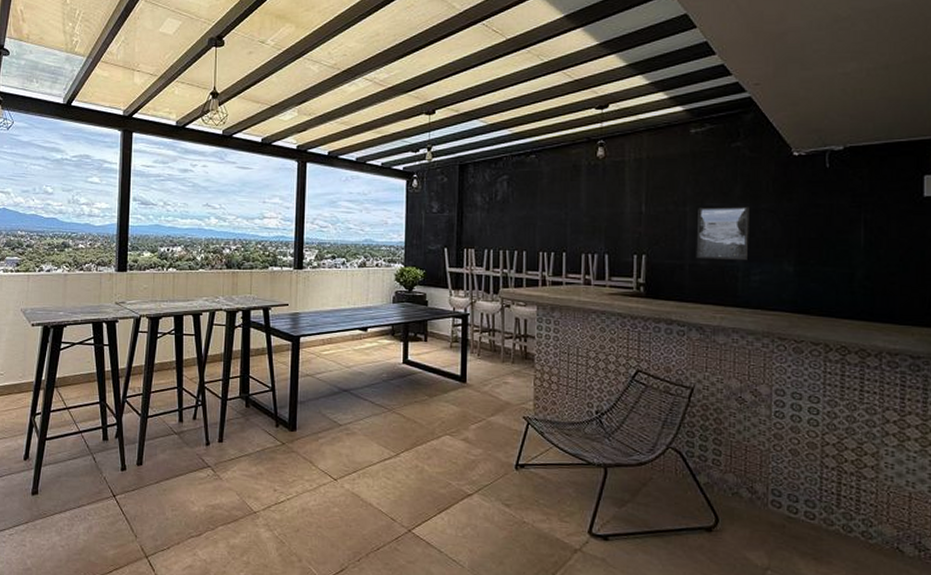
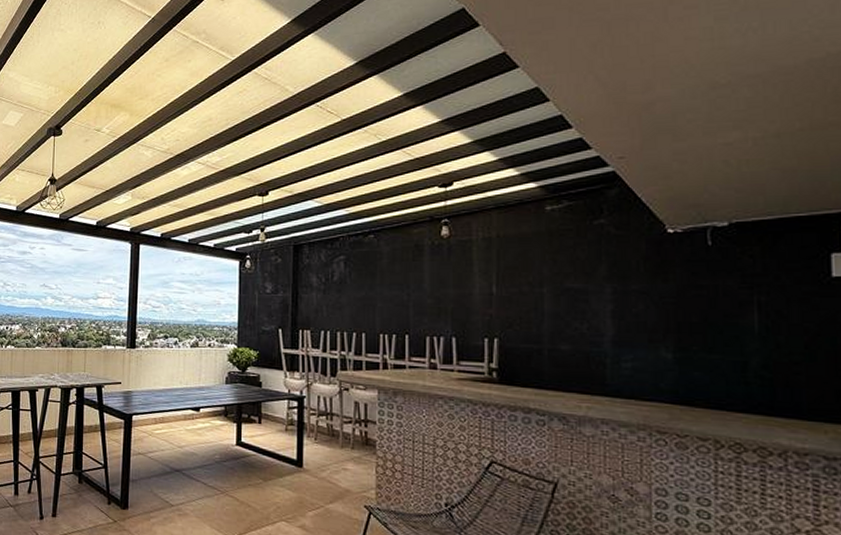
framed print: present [696,206,749,260] -> none [556,287,618,345]

